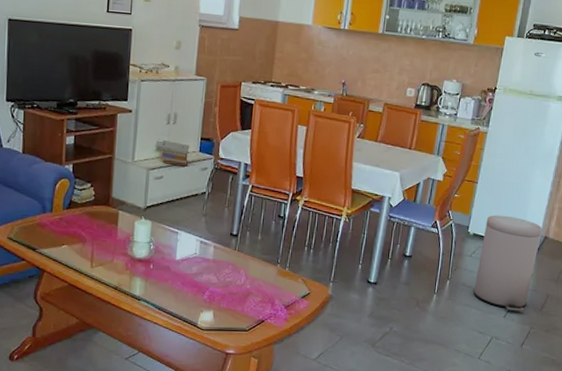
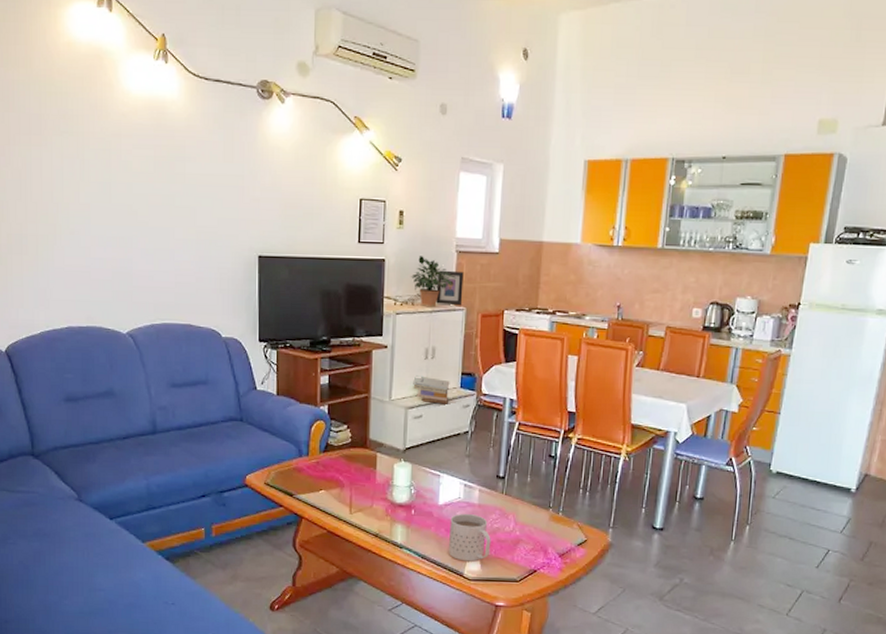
potted plant: none [156,28,199,77] -> present [411,256,457,308]
picture frame: none [179,42,206,76] -> present [436,270,464,306]
mug: none [183,268,224,313] -> present [448,513,491,562]
pedal bin: present [473,215,542,311] -> none [778,450,862,561]

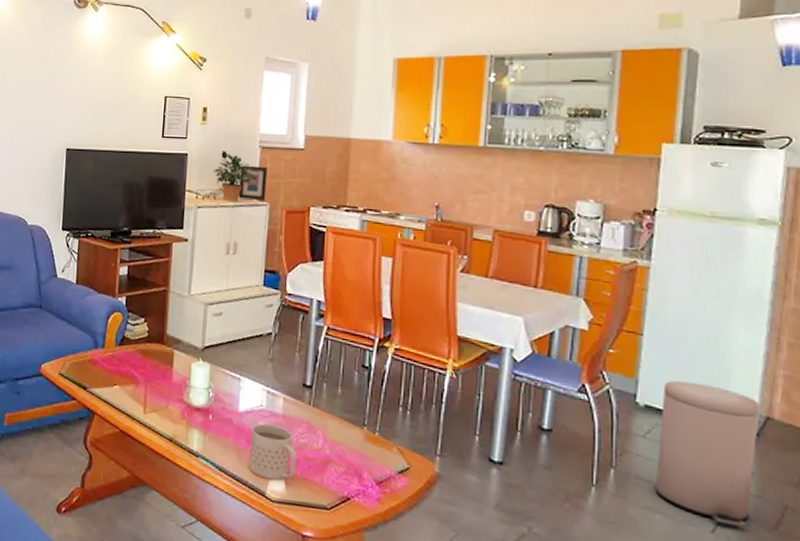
books: present [413,375,450,404] -> none [213,271,253,303]
pedal bin: none [778,450,862,561] -> present [655,380,760,527]

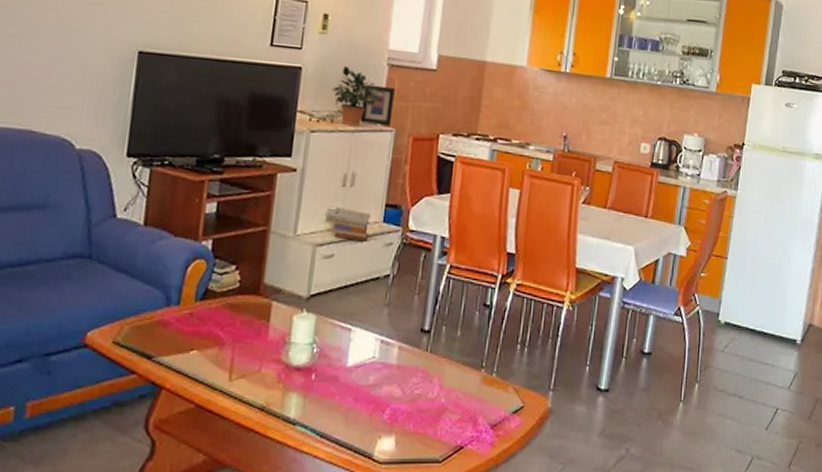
books: none [213,271,253,303] -> present [325,206,371,242]
mug: present [248,423,297,480] -> none [354,376,410,439]
pedal bin: present [655,380,760,527] -> none [727,298,806,421]

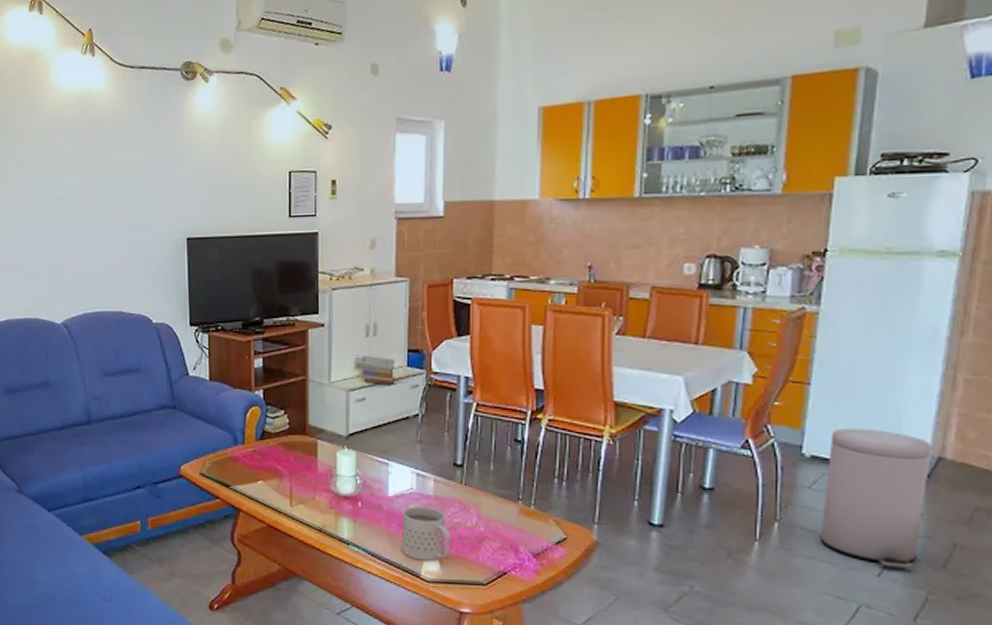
potted plant: present [332,66,387,127] -> none [347,226,398,281]
mug: none [354,376,410,439] -> present [401,506,451,561]
picture frame: present [360,84,395,127] -> none [375,239,405,277]
pedal bin: none [727,298,806,421] -> present [820,428,932,568]

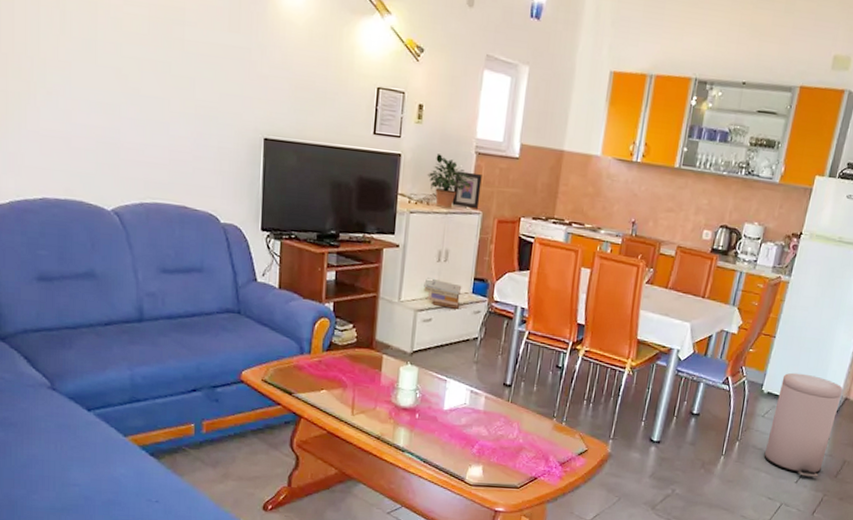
potted plant: none [347,226,398,281] -> present [427,154,475,209]
picture frame: none [375,239,405,277] -> present [452,170,482,210]
mug: present [401,506,451,561] -> none [450,419,495,467]

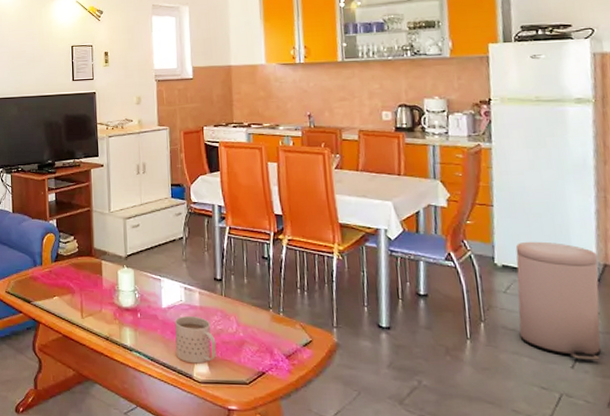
books: present [423,278,462,309] -> none [128,189,162,213]
potted plant: present [427,154,475,209] -> none [119,87,158,130]
mug: none [450,419,495,467] -> present [174,315,217,364]
picture frame: present [452,170,482,210] -> none [141,96,166,127]

